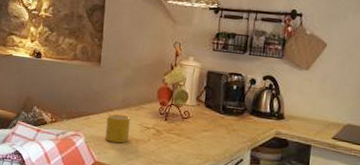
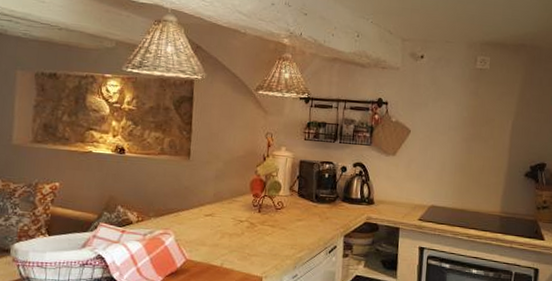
cup: present [105,114,131,144] -> none [196,209,223,239]

